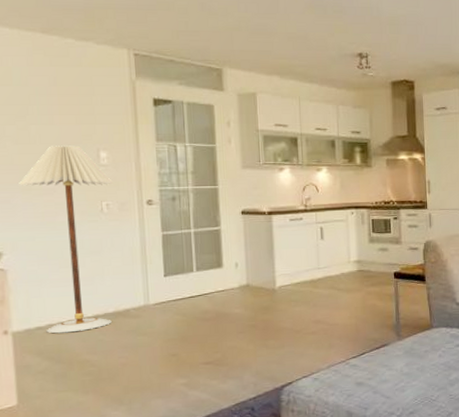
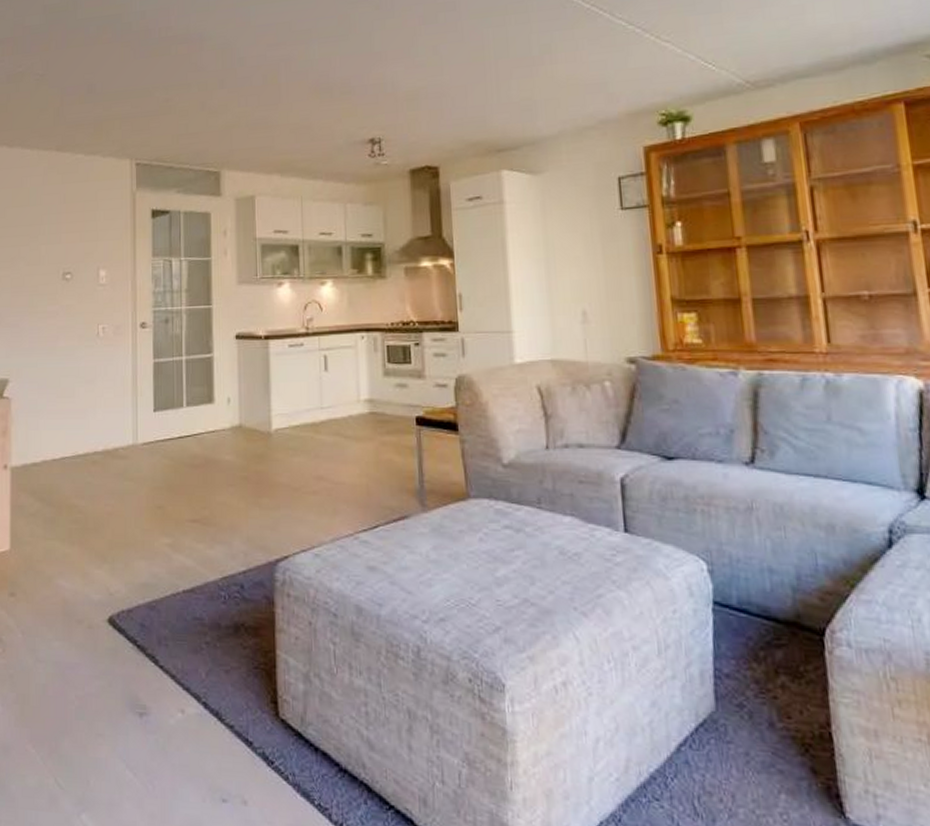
floor lamp: present [19,145,114,334] -> none [28,265,111,472]

